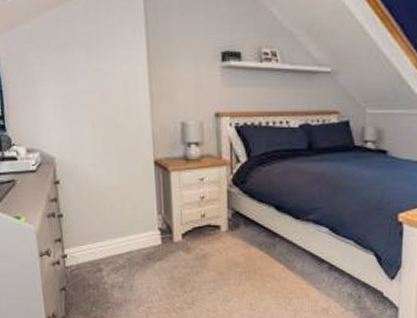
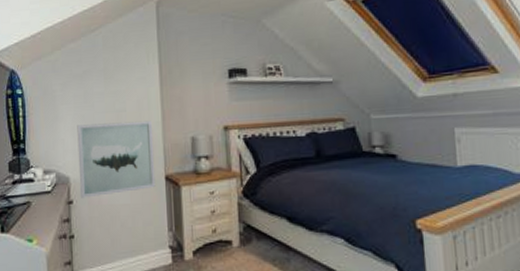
wall art: none [59,102,144,179] -> present [77,120,156,198]

